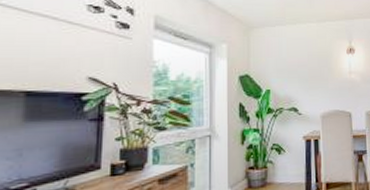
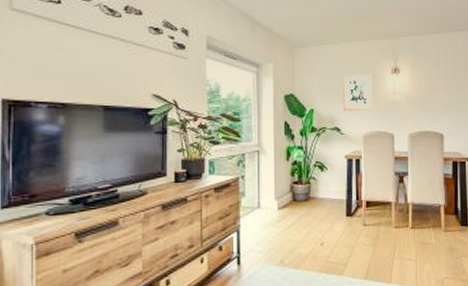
wall art: none [300,53,330,91] -> present [343,73,373,111]

